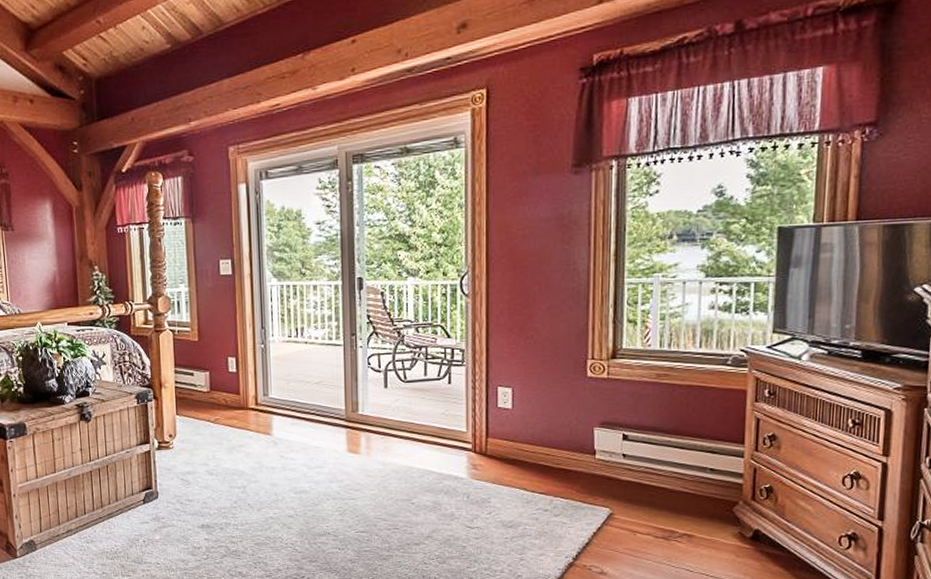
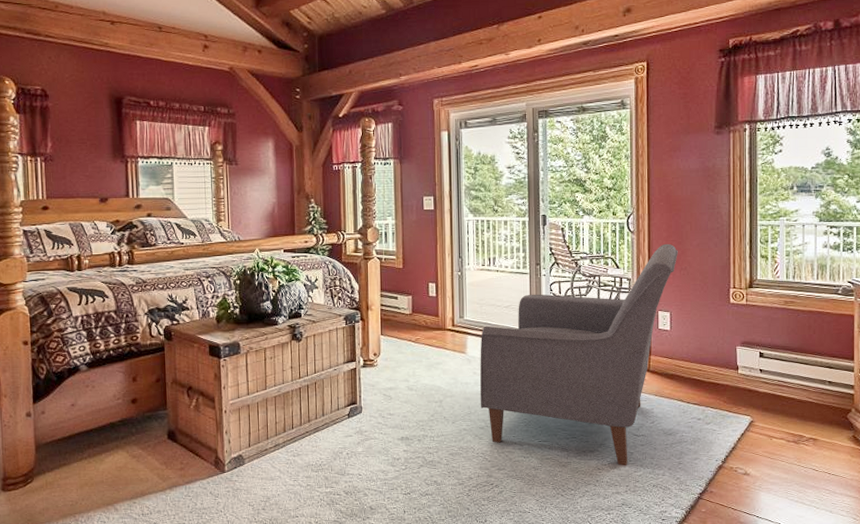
chair: none [287,307,523,561] -> present [480,243,678,466]

